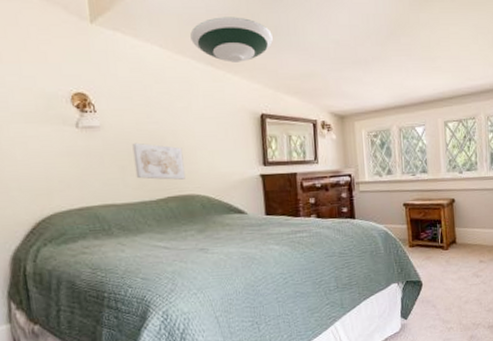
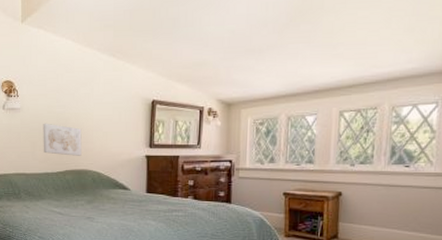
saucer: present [190,17,274,63] -> none [99,11,172,53]

